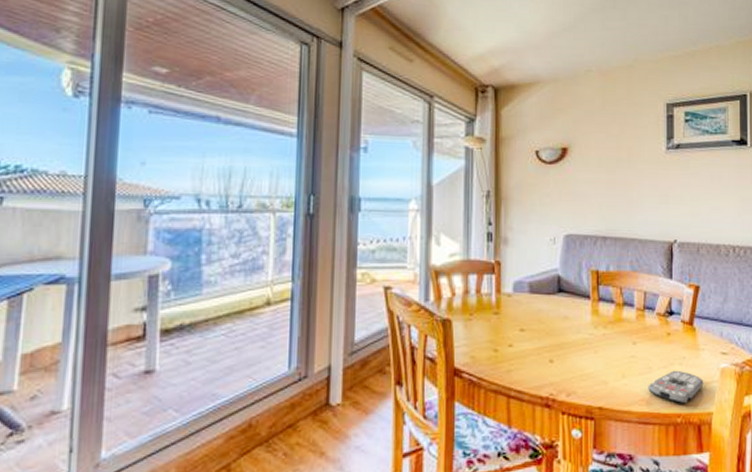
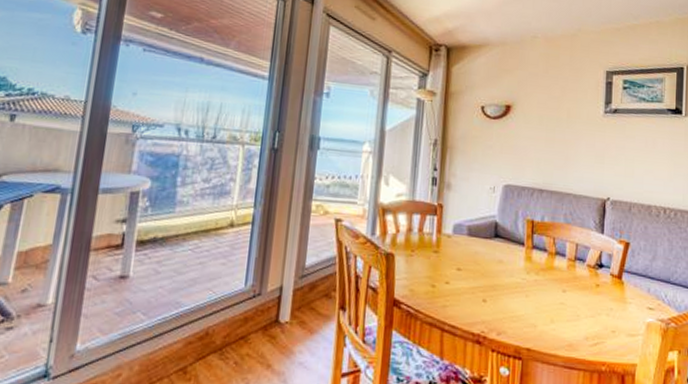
remote control: present [648,370,704,404] -> none [575,320,629,353]

